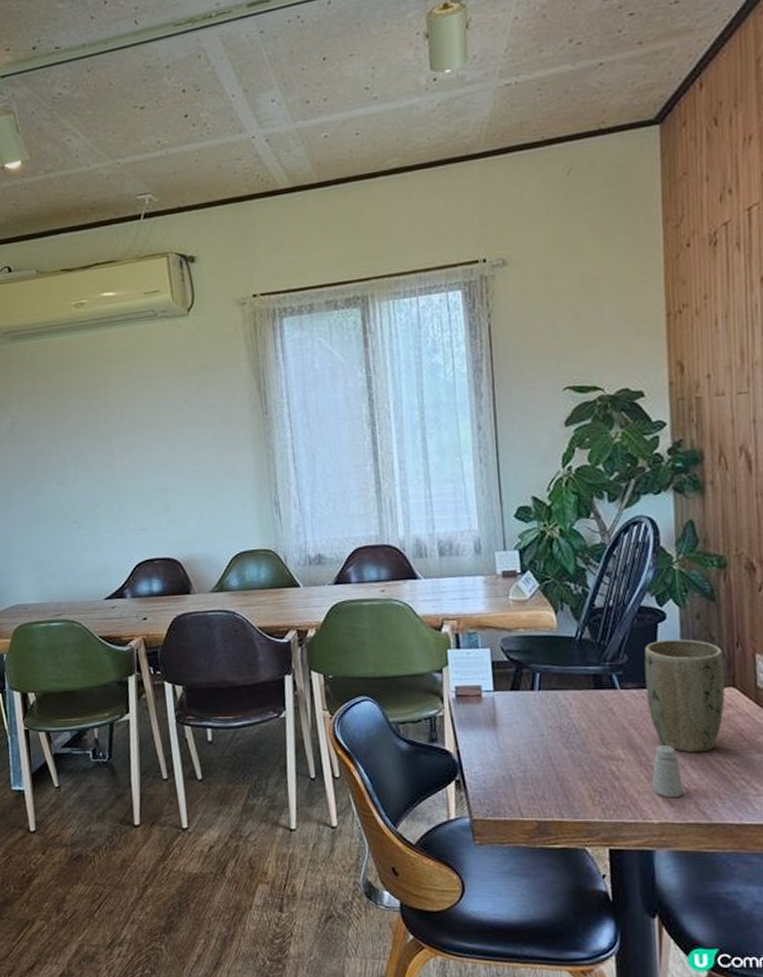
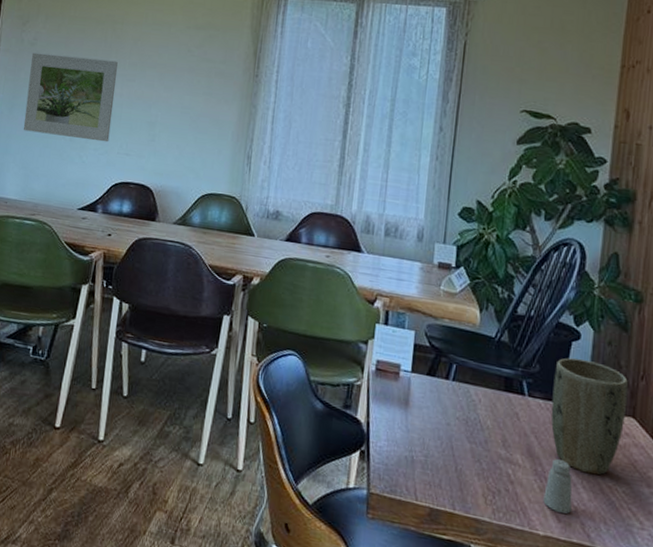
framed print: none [13,430,121,528] -> present [23,52,118,142]

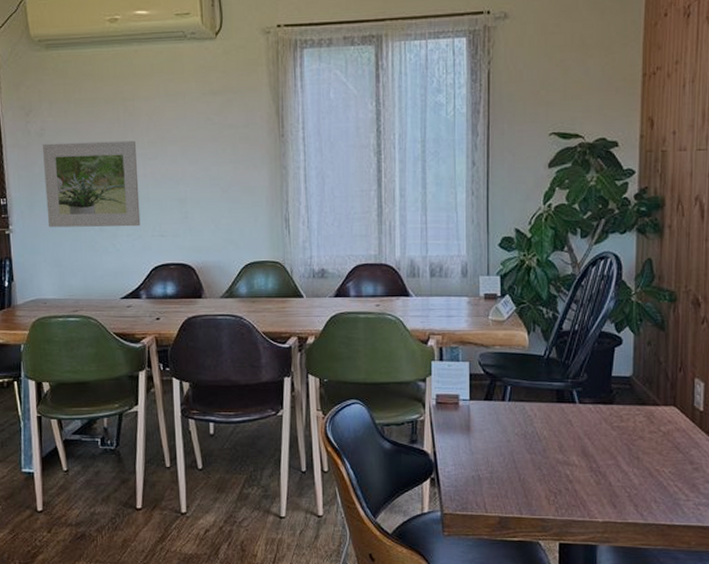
saltshaker: present [543,459,572,514] -> none [600,454,625,501]
plant pot: present [551,357,629,475] -> none [600,361,669,462]

